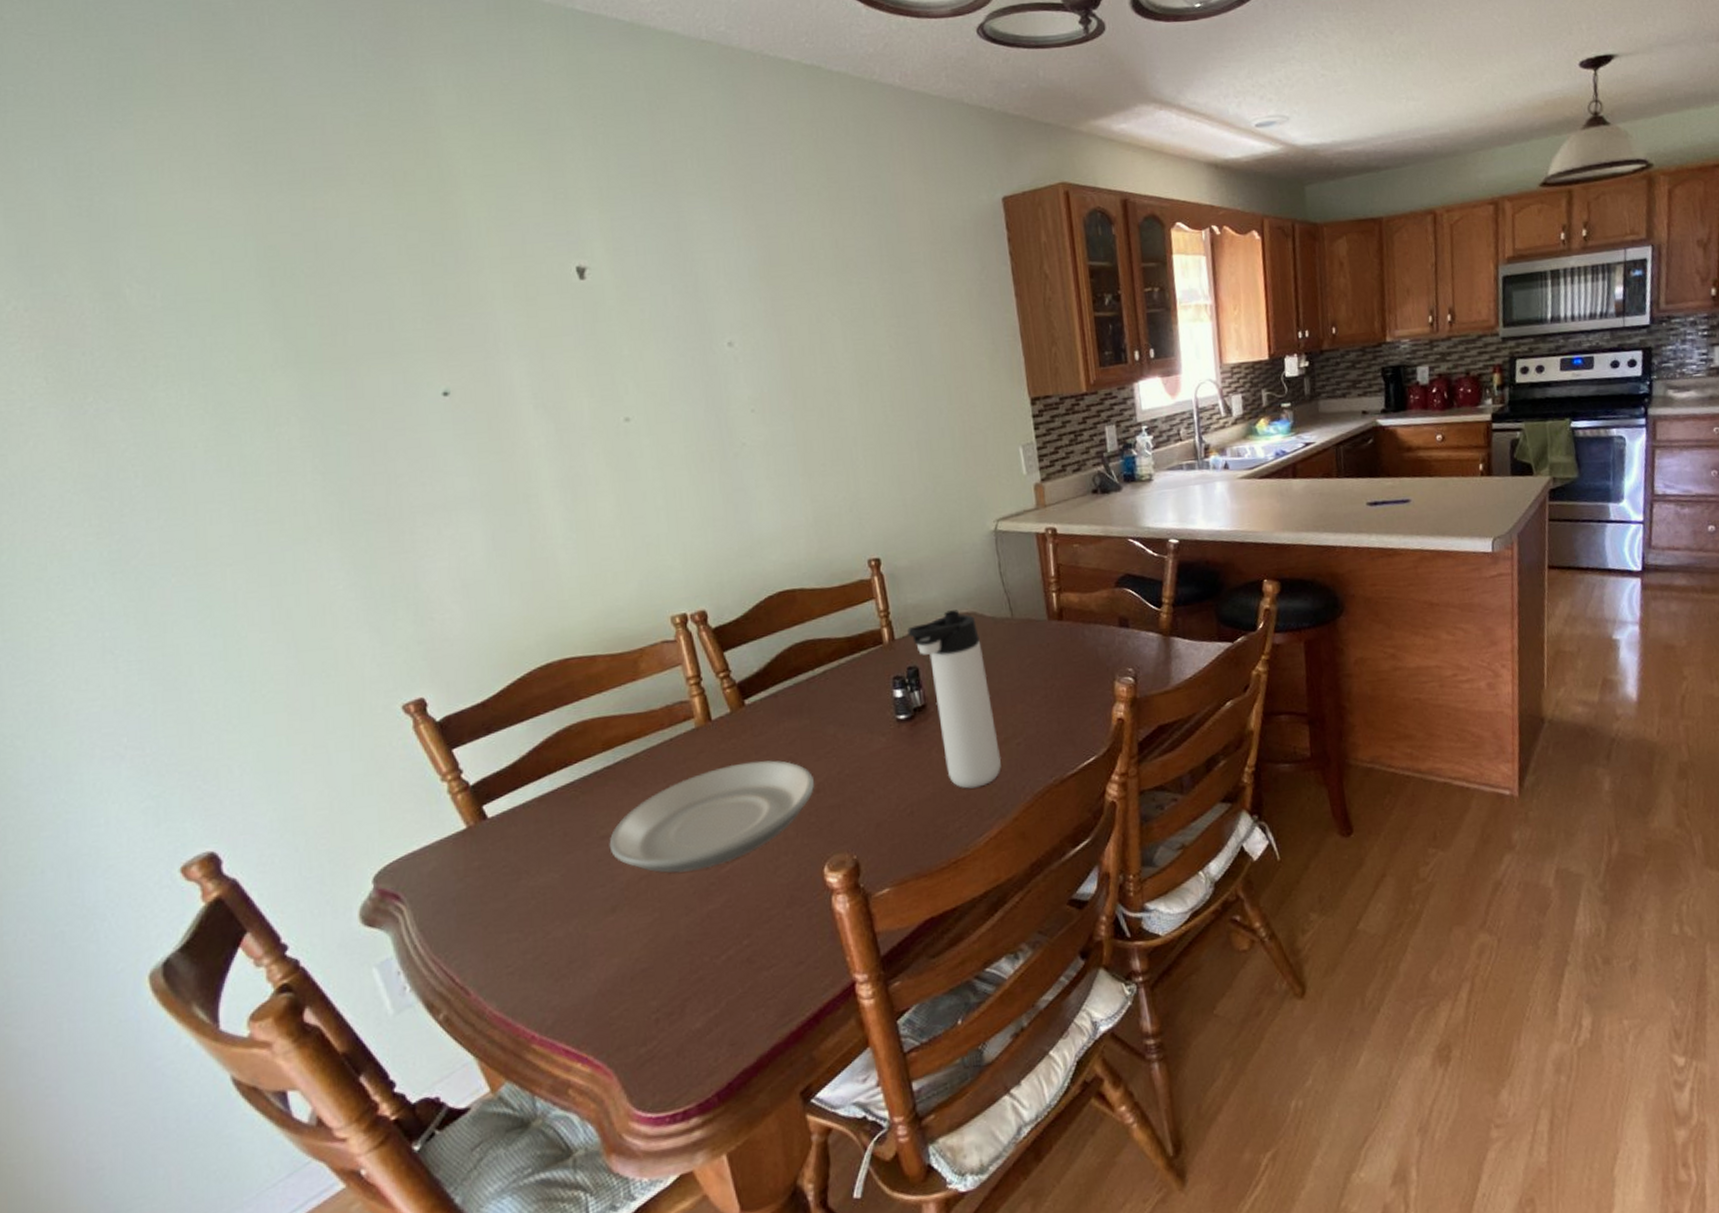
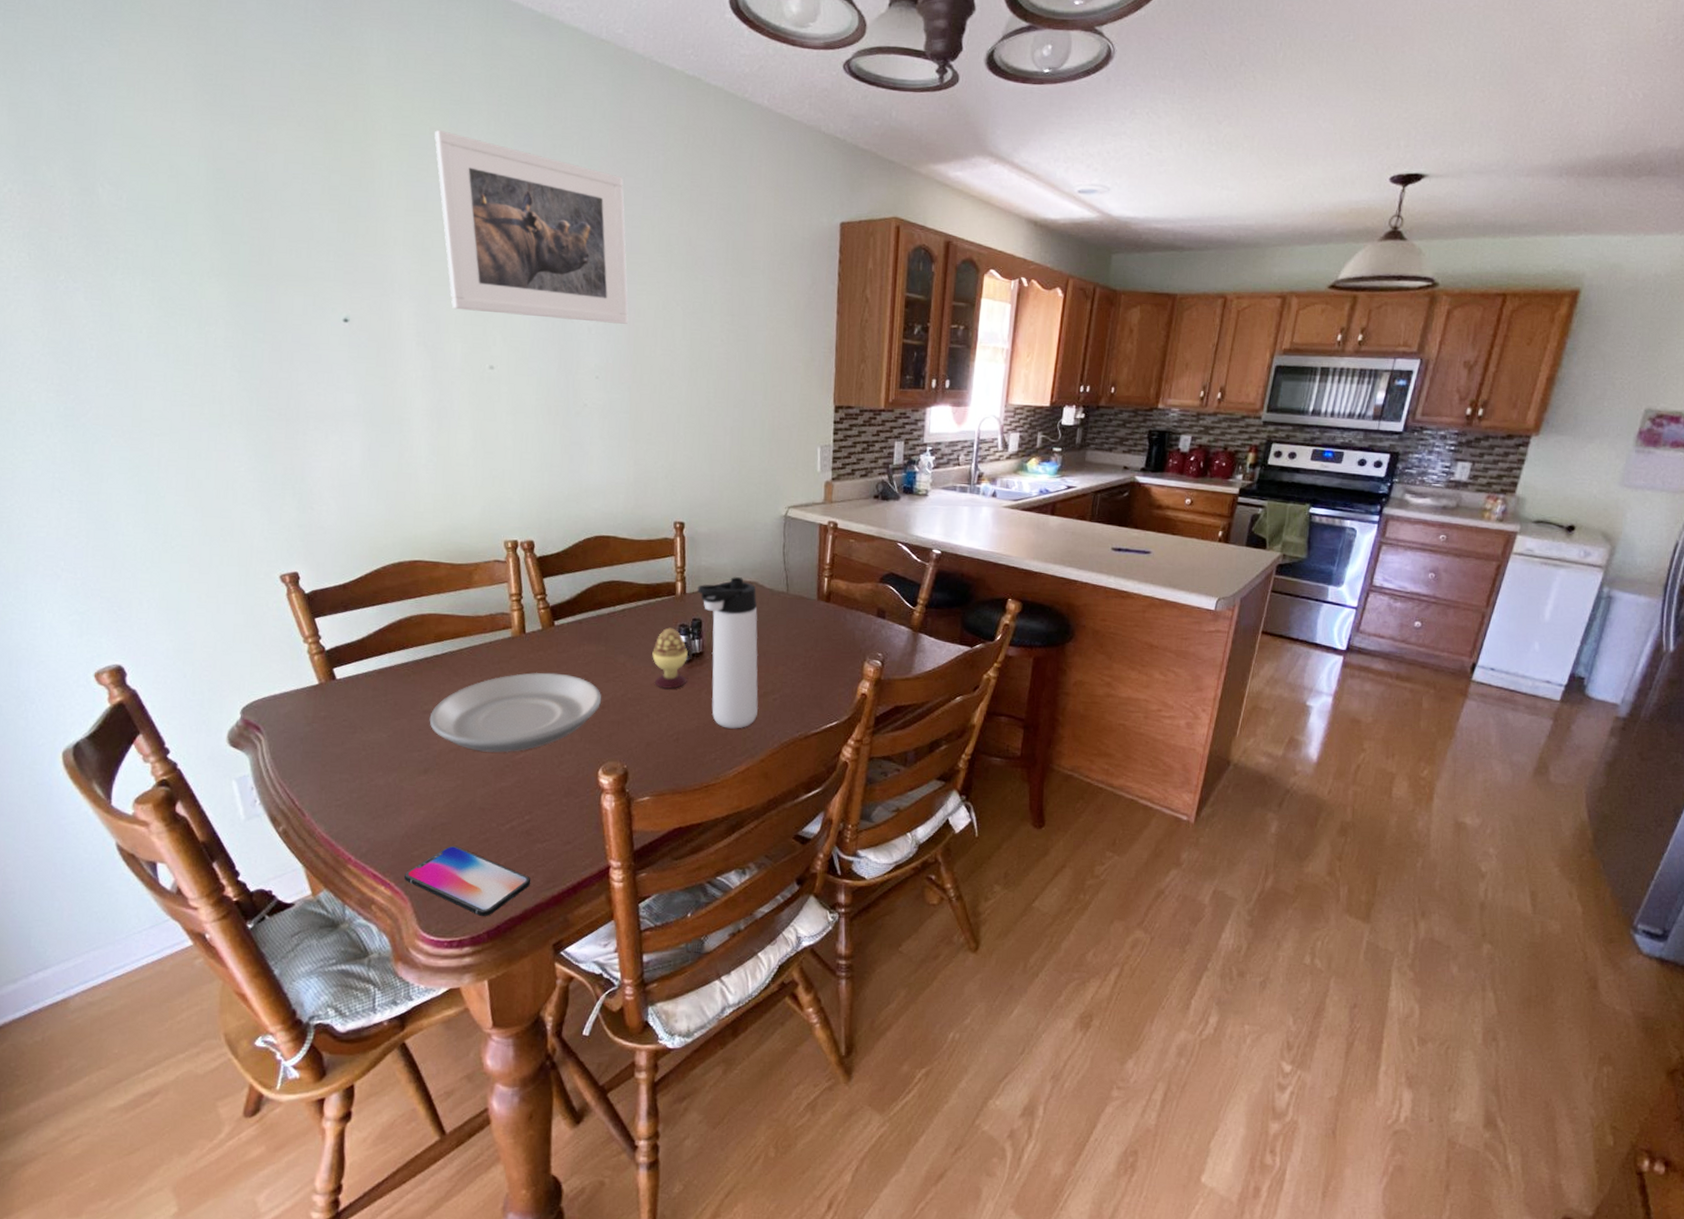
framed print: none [524,164,780,361] -> present [434,130,629,324]
smartphone: none [603,993,762,1076] -> present [403,845,531,917]
decorative egg: none [866,682,913,756] -> present [652,627,688,690]

